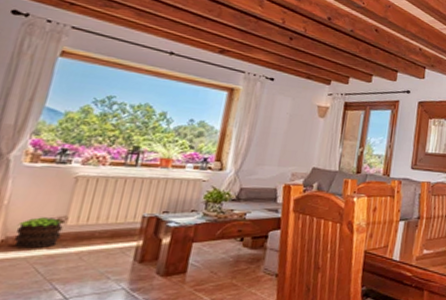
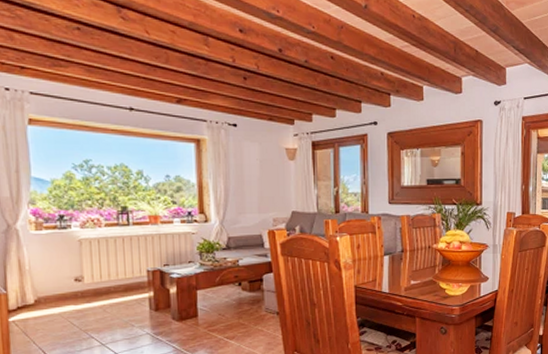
potted plant: present [13,217,64,249] -> none [43,278,83,306]

